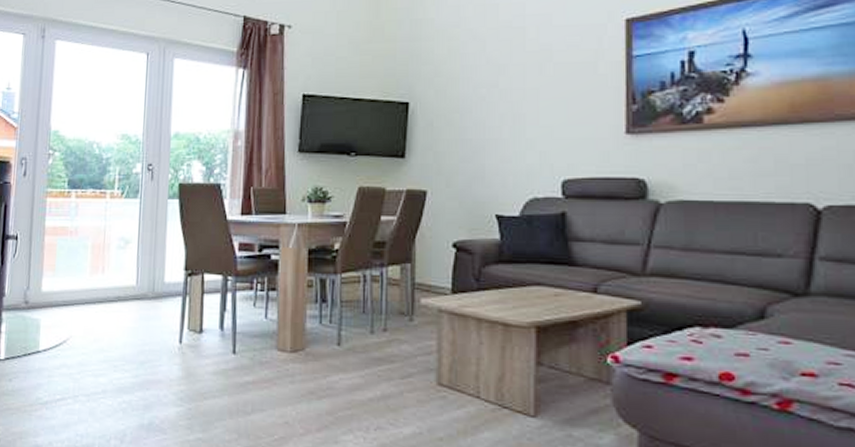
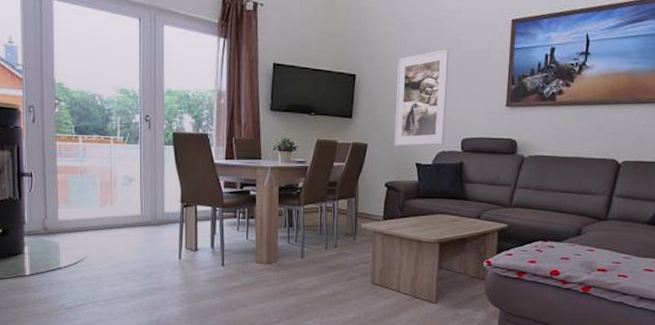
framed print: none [464,63,538,193] -> present [394,49,450,147]

